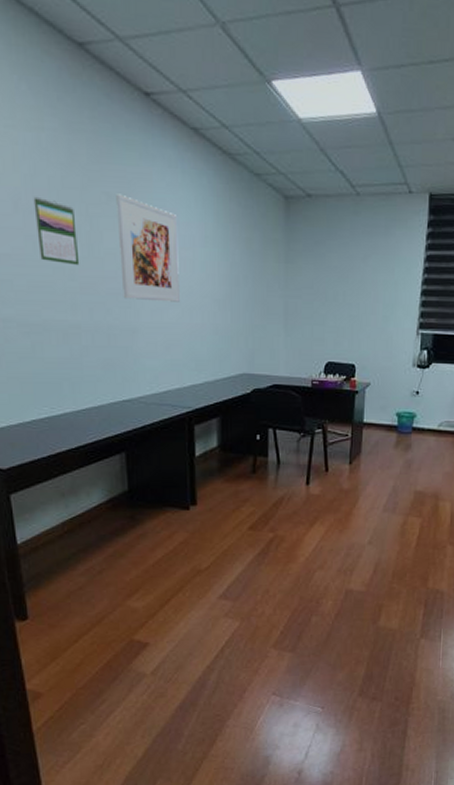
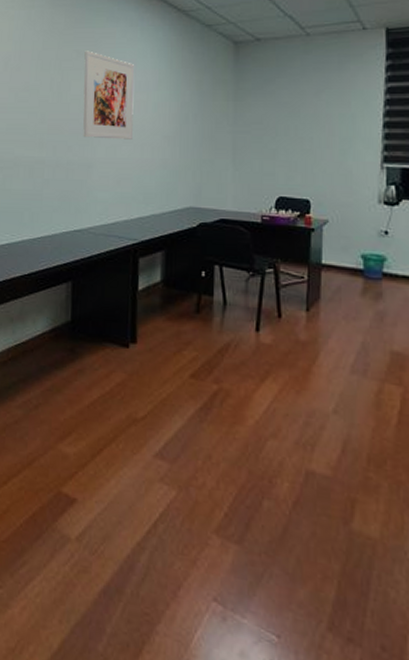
calendar: present [33,196,80,266] -> none [19,57,50,110]

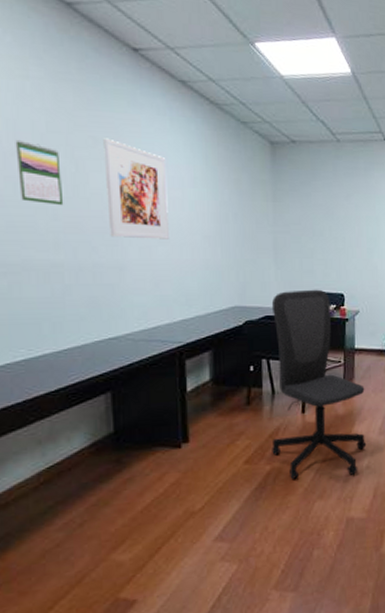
calendar: none [19,57,50,110] -> present [15,139,64,206]
office chair: none [220,193,334,417] -> present [271,289,367,479]

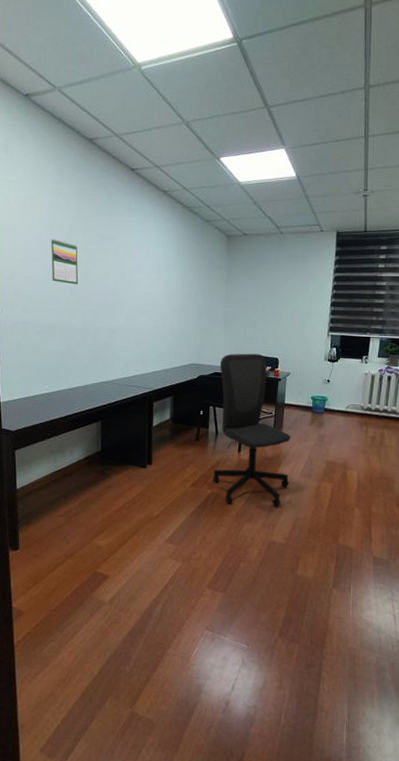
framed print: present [103,138,169,239] -> none [106,236,149,311]

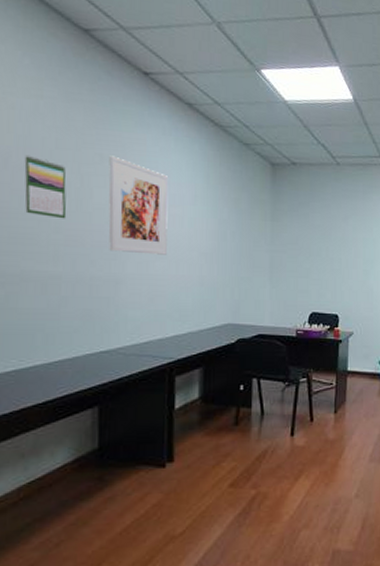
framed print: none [106,236,149,311] -> present [108,155,168,255]
office chair: present [213,353,291,507] -> none [258,309,356,505]

